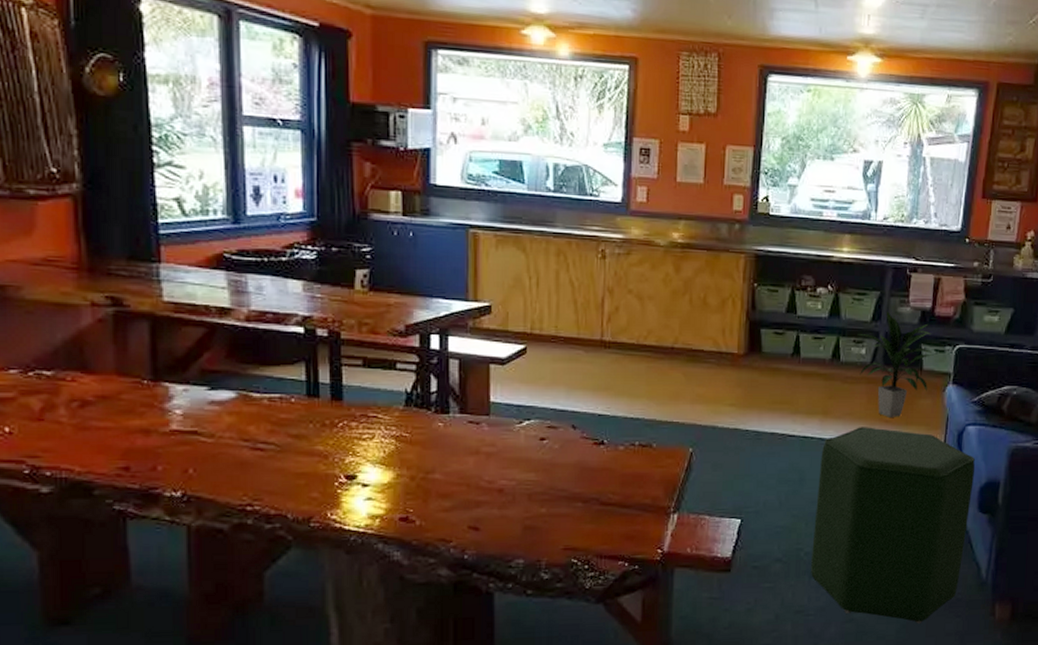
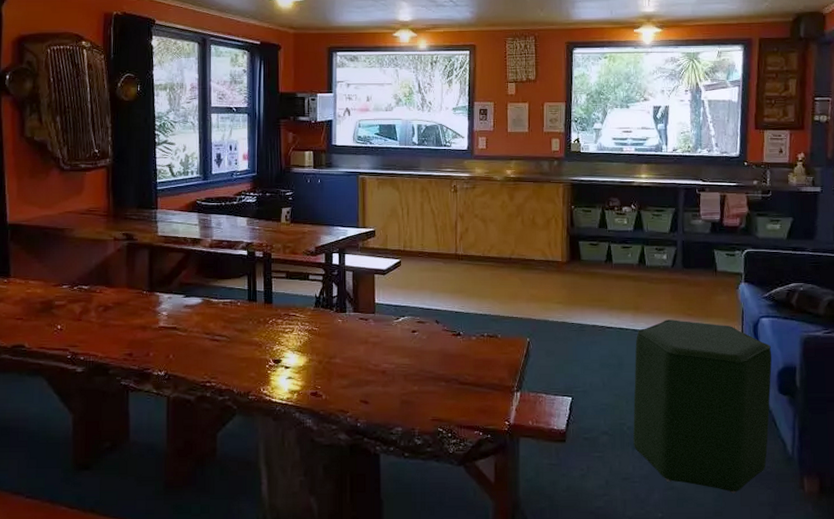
indoor plant: present [859,311,934,417] -> none [660,224,726,311]

